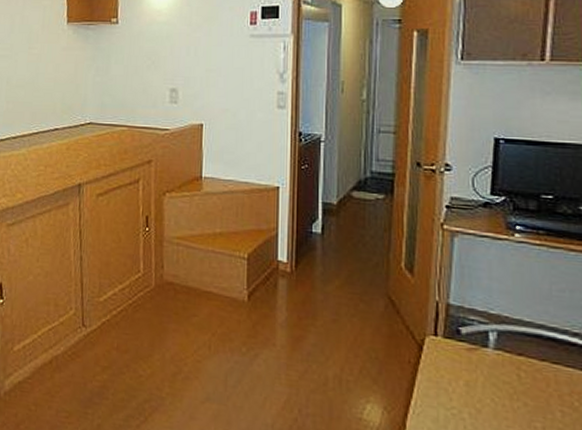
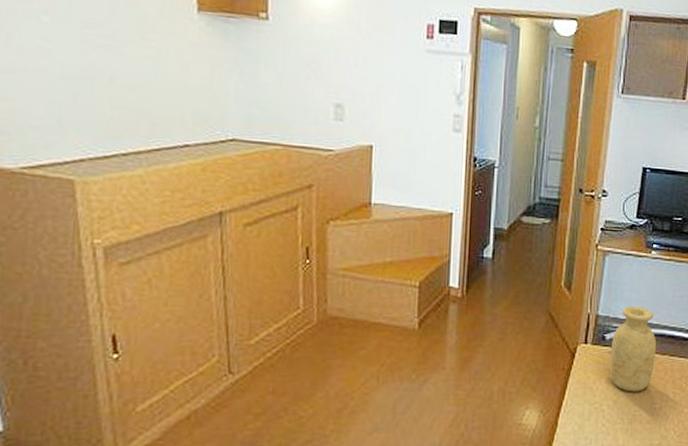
vase: none [468,297,532,404] -> present [610,307,657,392]

